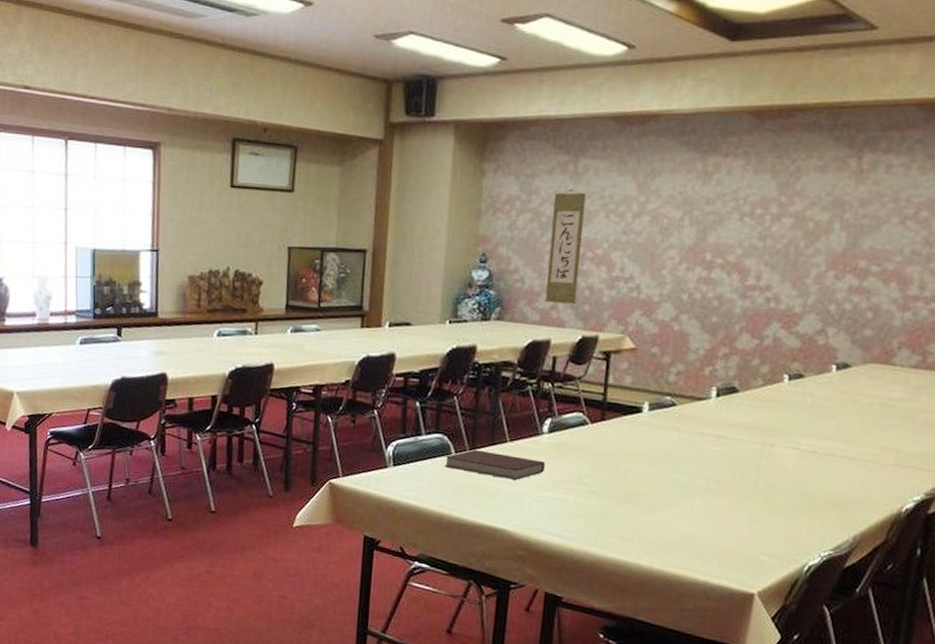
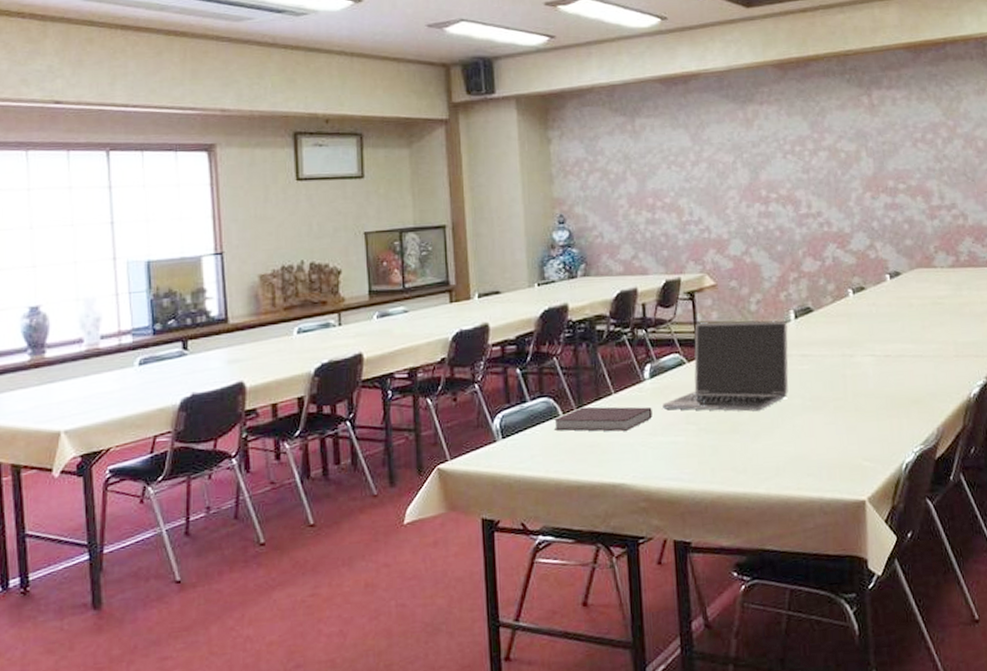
wall scroll: present [544,189,586,304] -> none [619,146,656,253]
laptop: none [556,385,706,485] -> present [663,320,789,412]

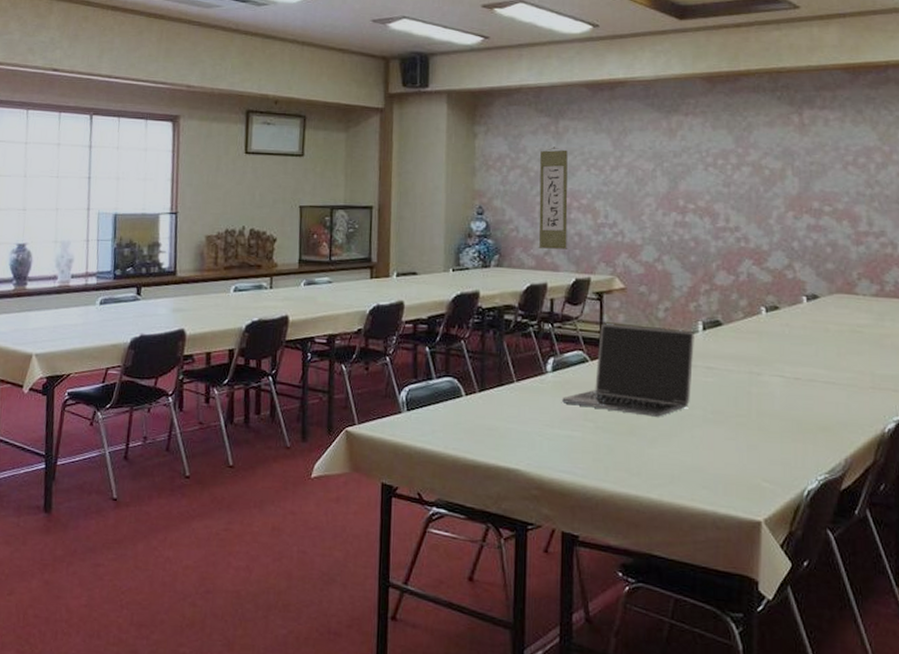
notebook: present [553,406,653,432] -> none [456,391,551,419]
wall scroll: none [619,146,656,253] -> present [538,147,568,249]

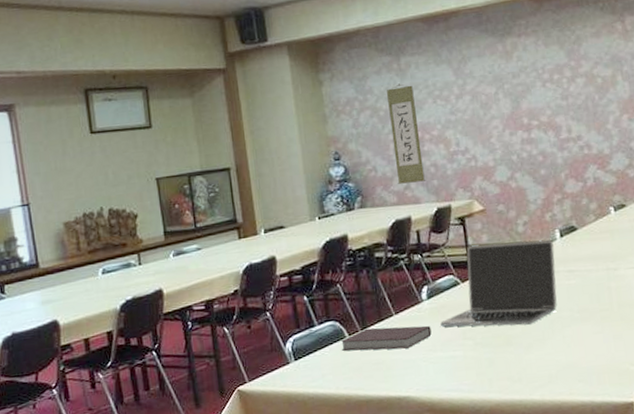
notebook: none [456,391,551,419] -> present [340,325,432,351]

